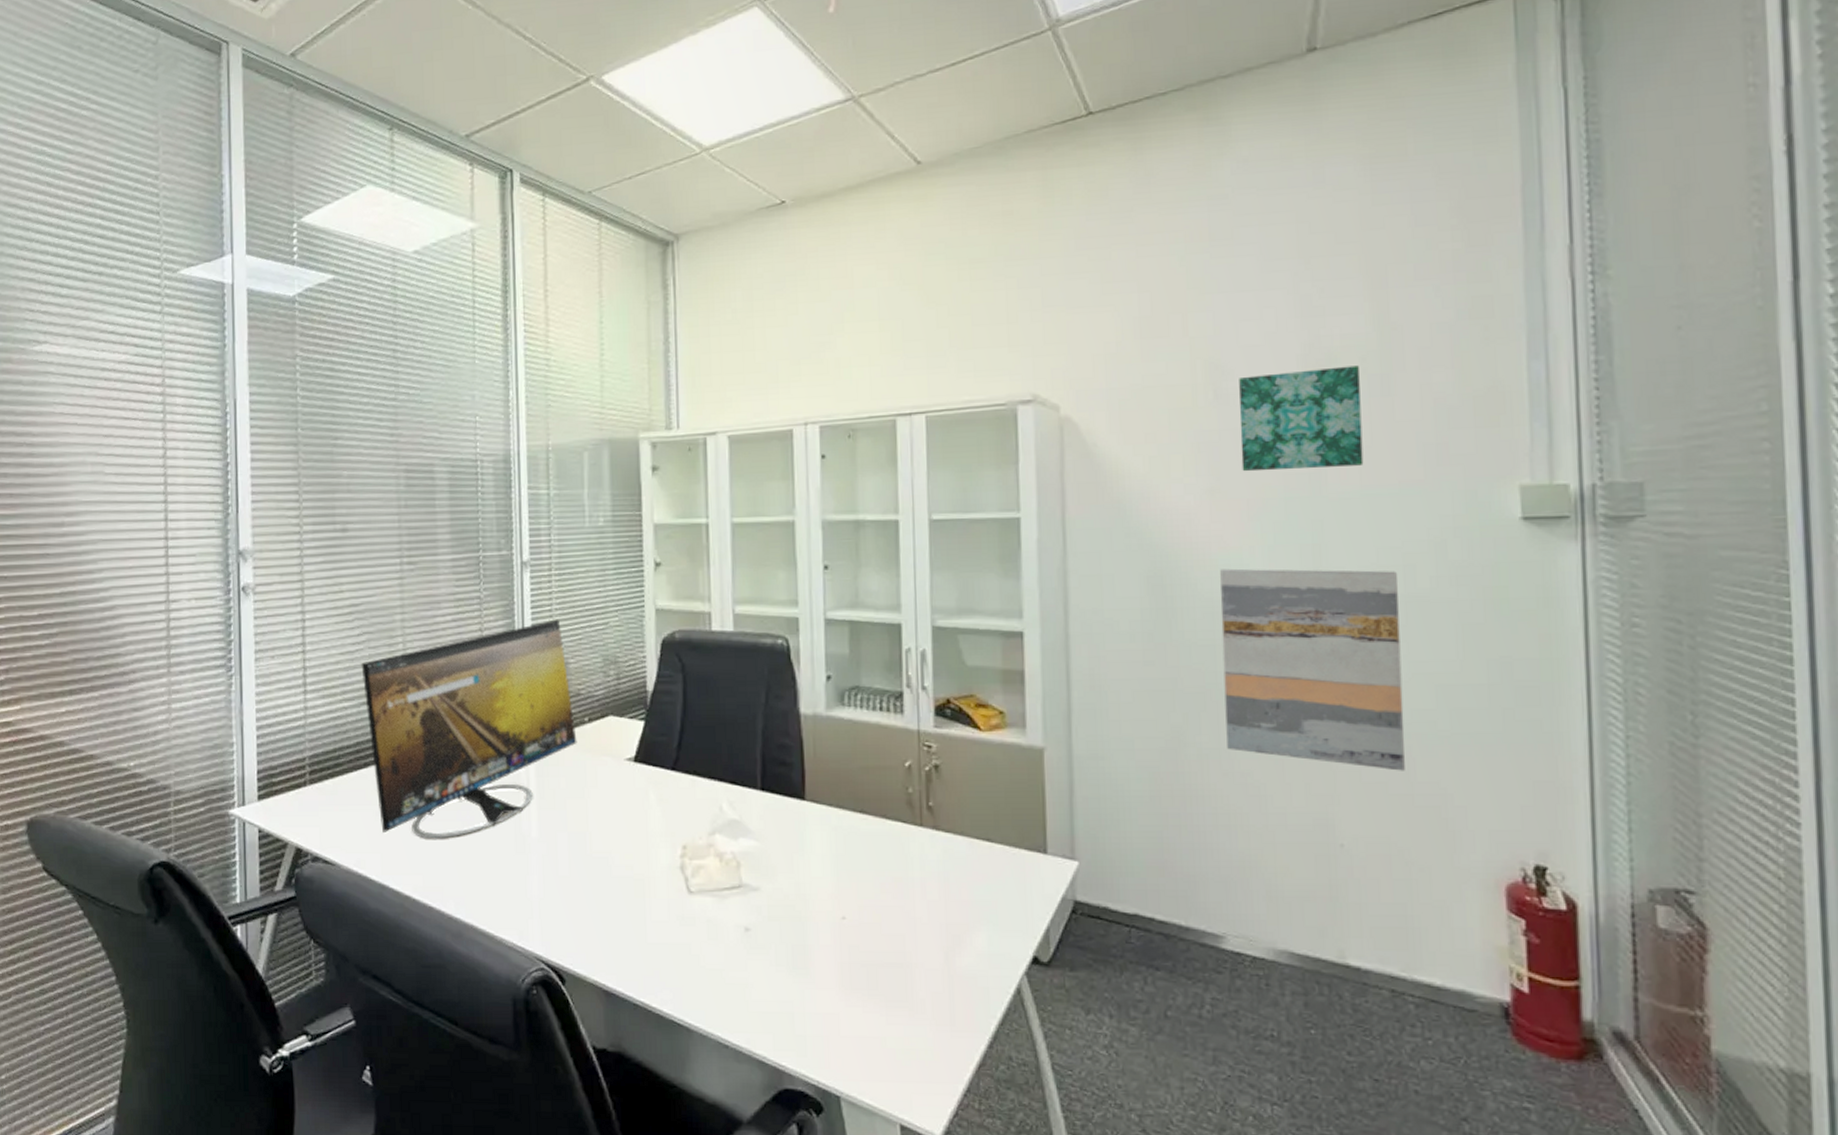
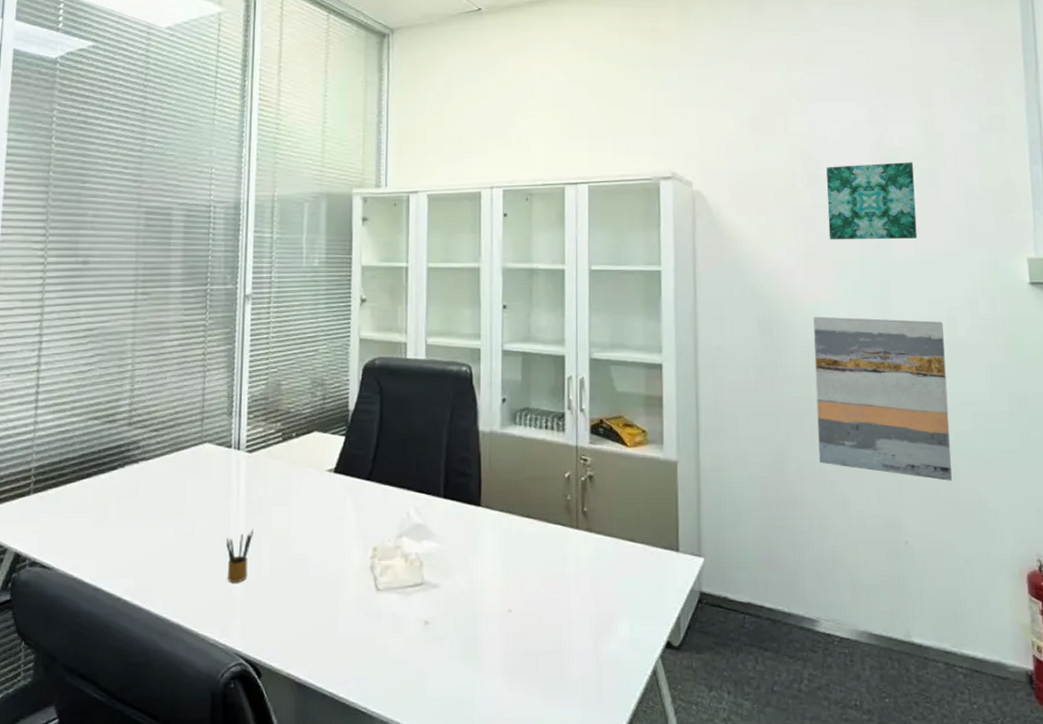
computer monitor: present [361,619,577,839] -> none [91,346,285,544]
pencil box: none [518,824,547,883] -> present [226,529,253,583]

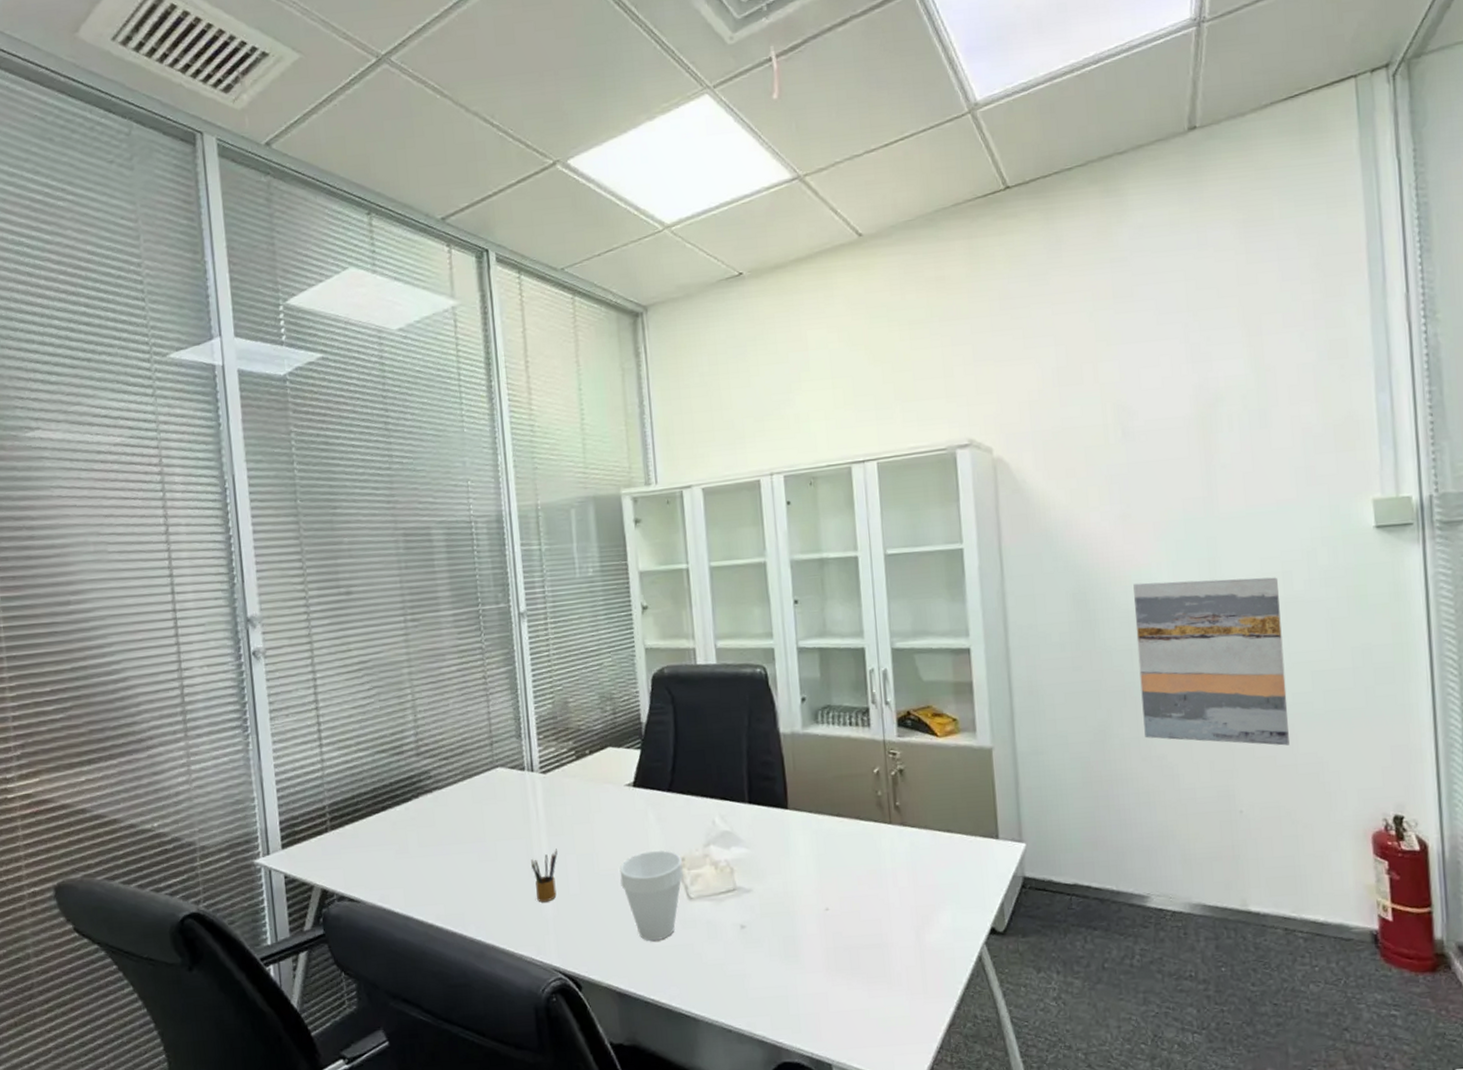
cup: none [312,538,375,632] -> present [619,850,684,942]
wall art: present [826,162,917,240] -> none [1142,403,1248,499]

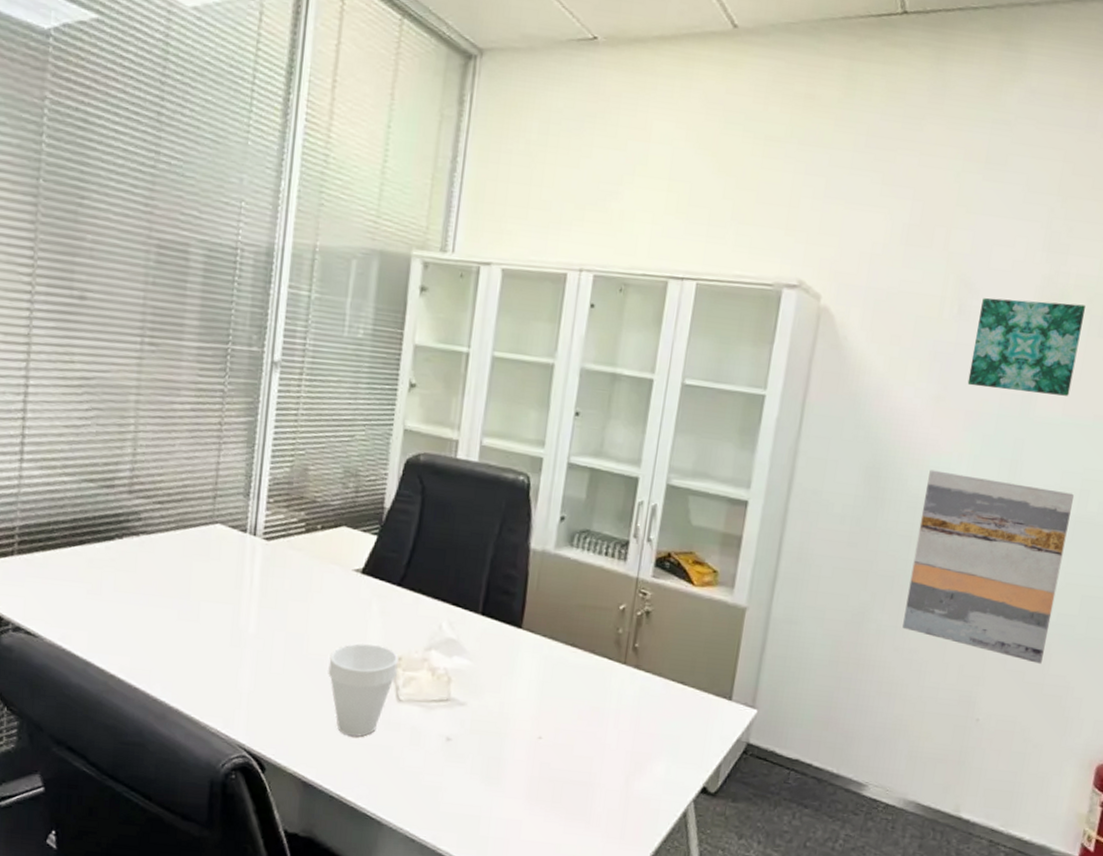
pencil box: present [531,849,558,903] -> none [234,622,266,676]
wall art: none [1142,403,1248,499] -> present [967,298,1085,396]

